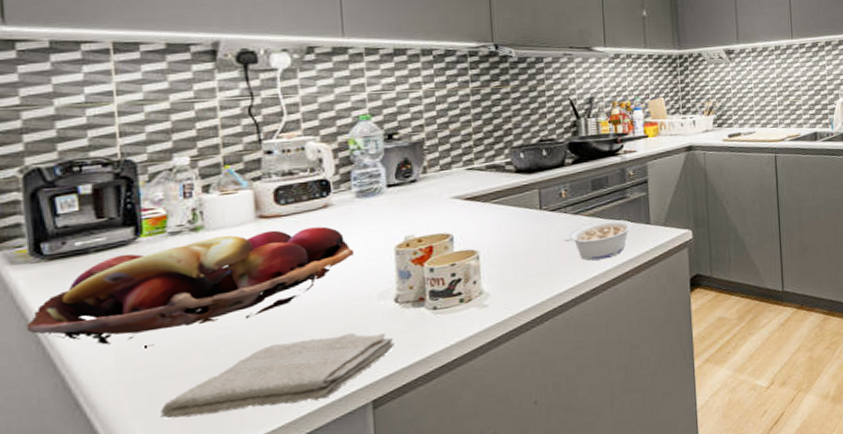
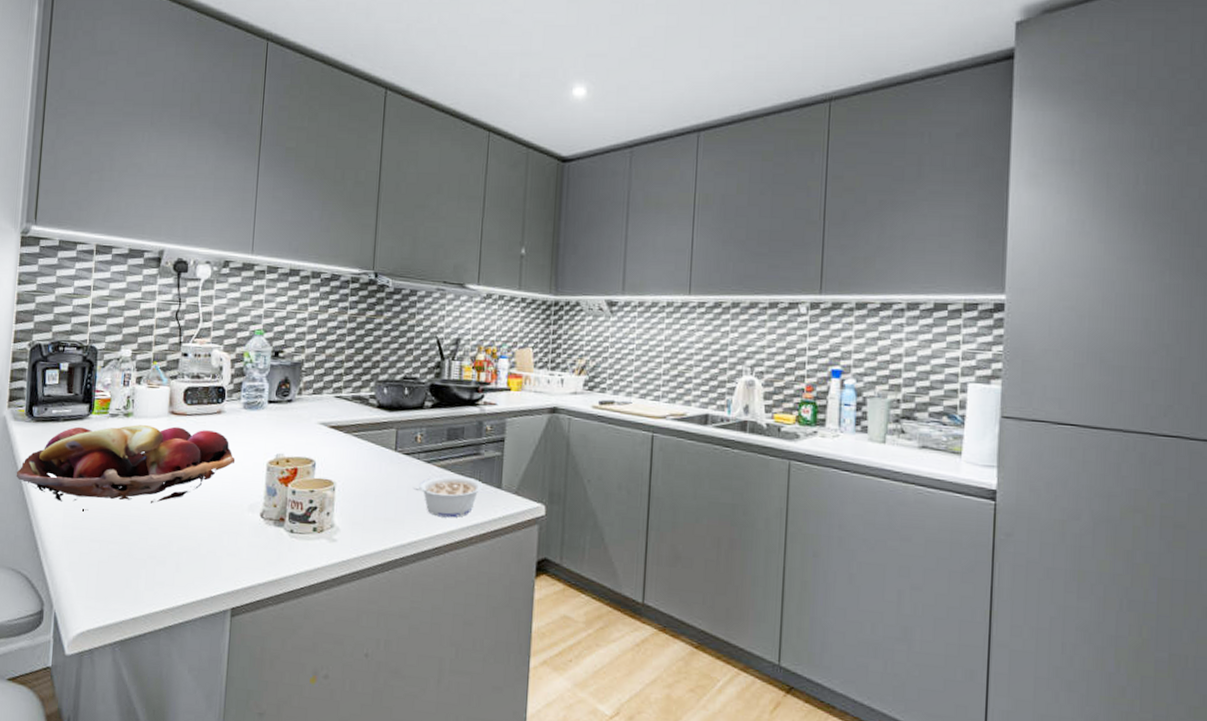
washcloth: present [160,332,395,419] -> none [85,532,255,594]

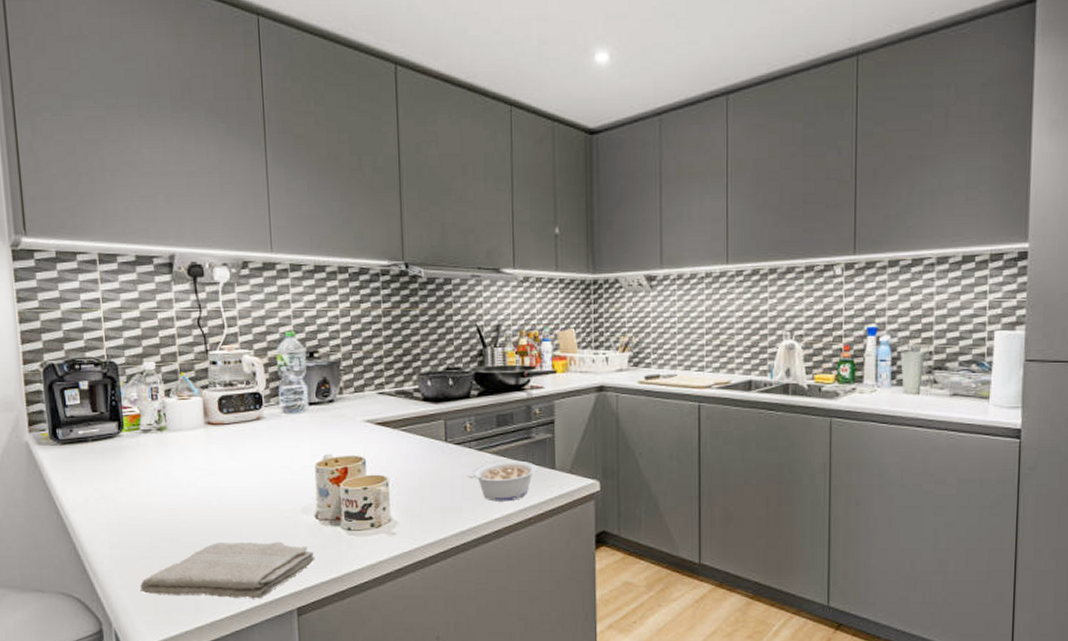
fruit basket: present [16,425,236,511] -> none [49,437,282,529]
washcloth: none [85,532,255,594] -> present [140,541,315,599]

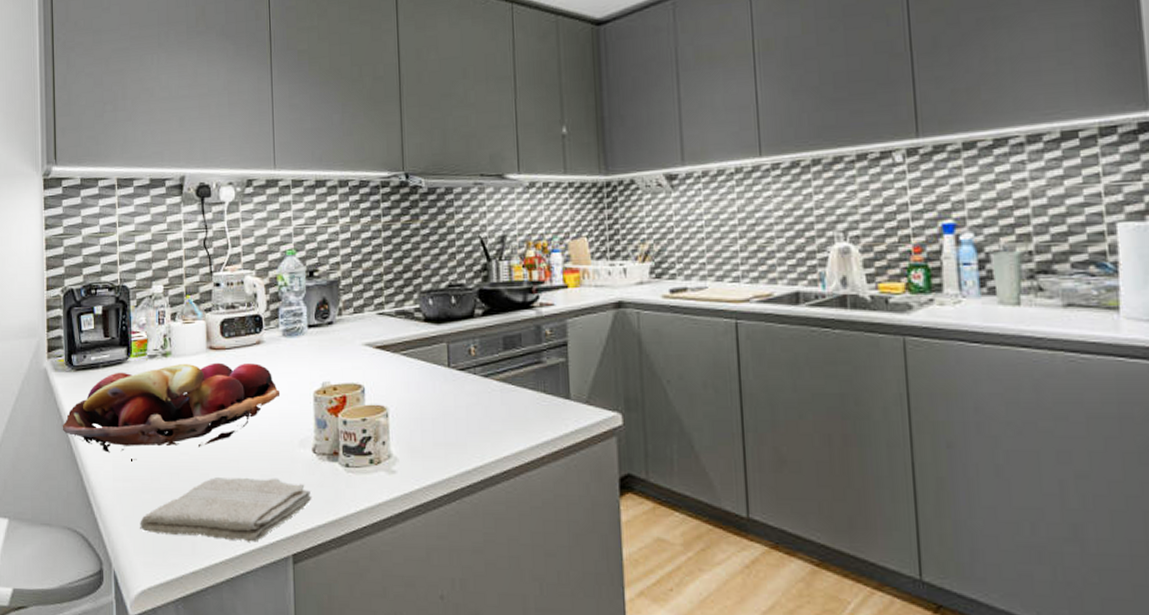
fruit basket: none [49,437,282,529] -> present [62,362,281,460]
legume: present [466,460,536,502] -> none [471,388,549,437]

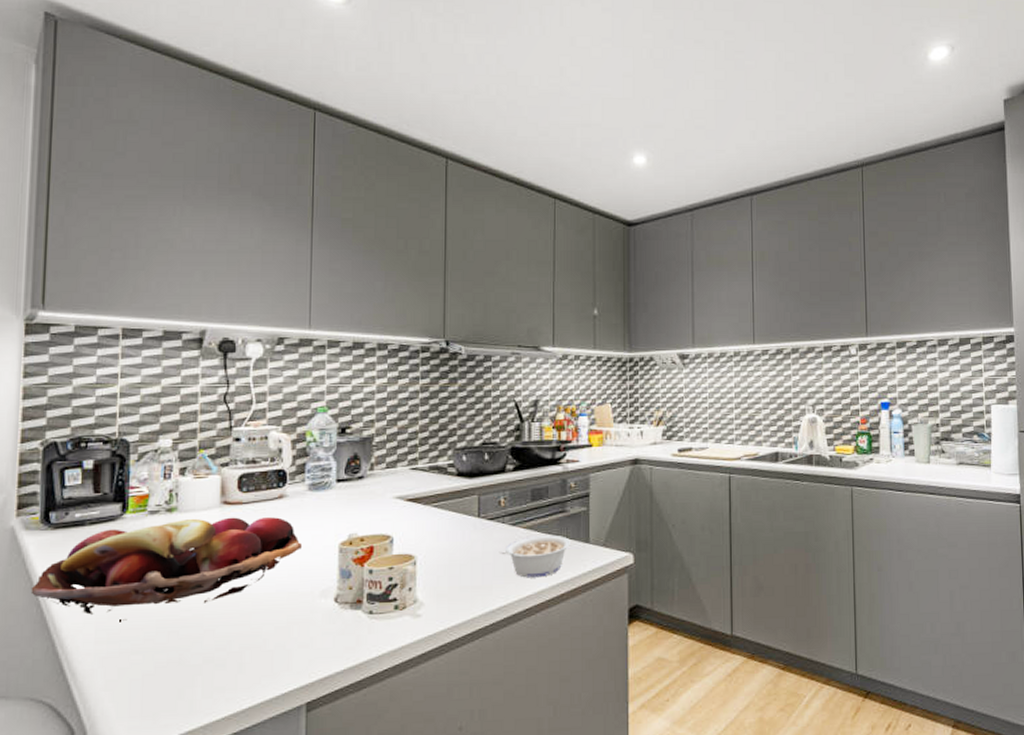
washcloth: present [140,477,312,542] -> none [126,629,331,696]
legume: none [471,388,549,437] -> present [499,535,570,578]

